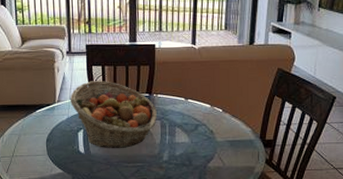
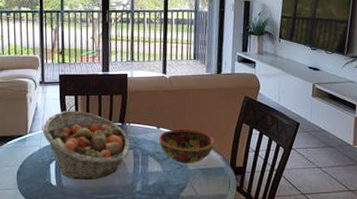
bowl: none [187,100,244,135] -> present [159,128,215,163]

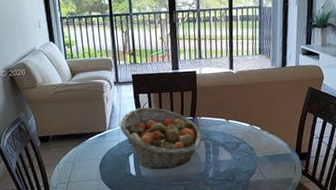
bowl: present [159,128,215,163] -> none [228,119,281,152]

